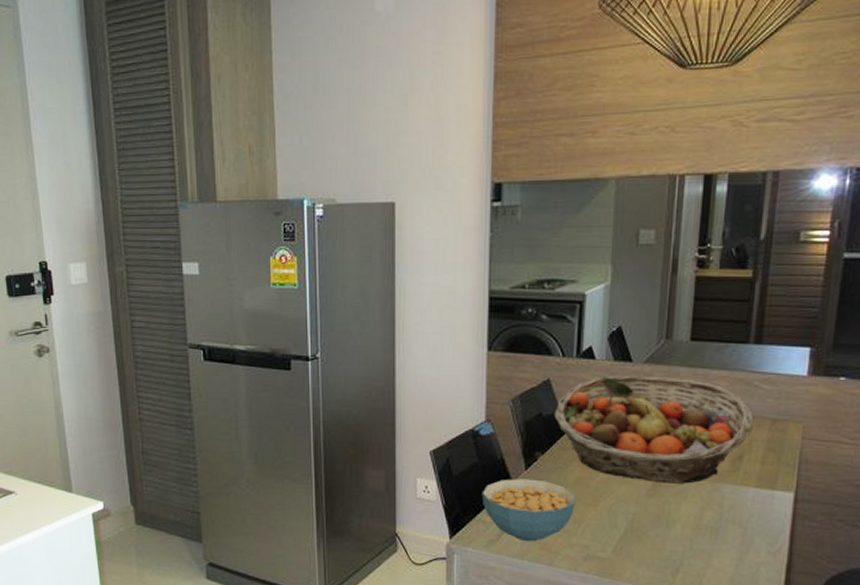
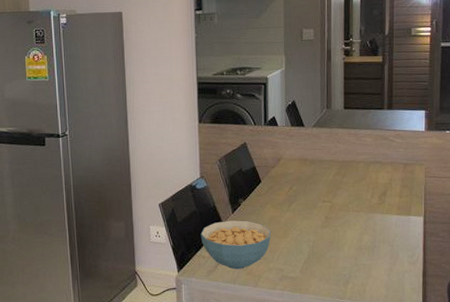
fruit basket: present [554,375,754,484] -> none [250,137,392,217]

